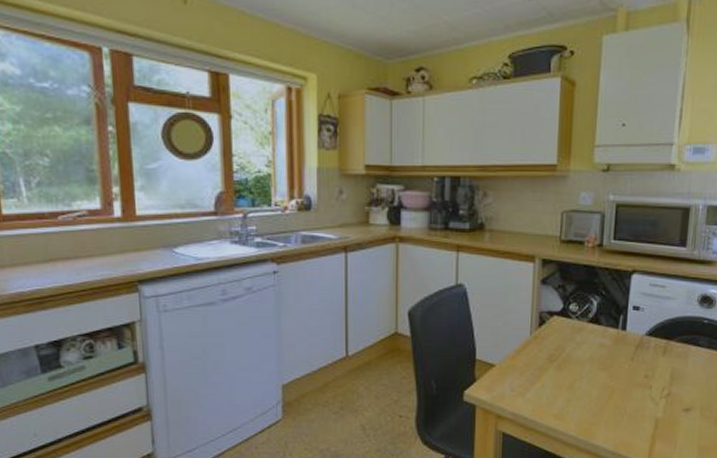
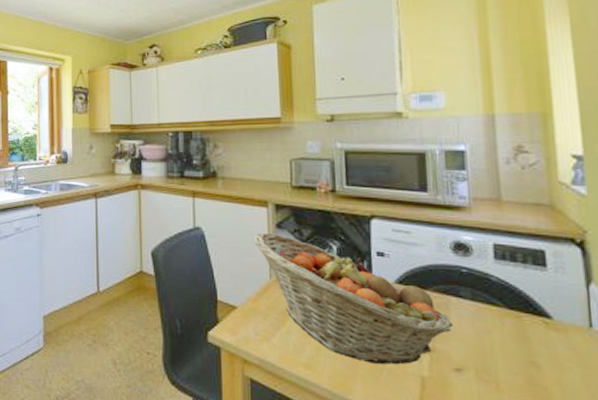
fruit basket: none [517,290,689,410] -> present [254,233,454,365]

